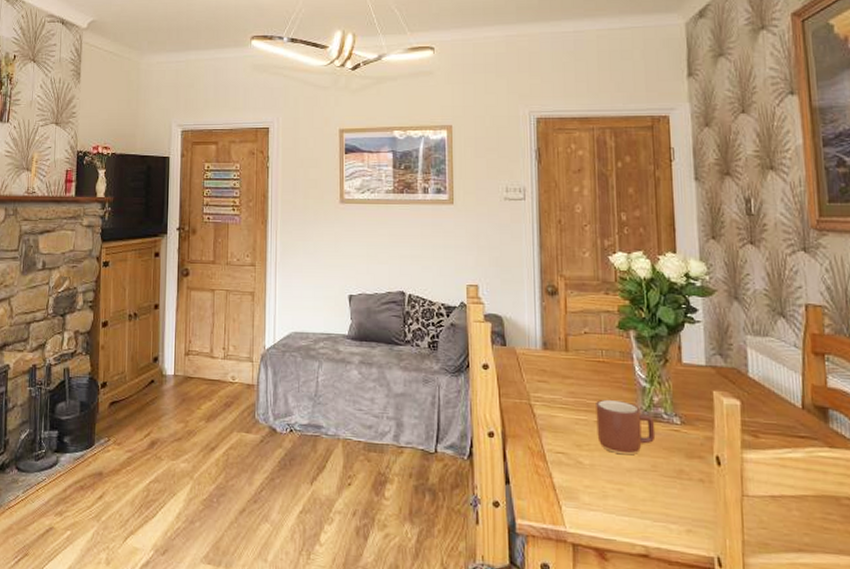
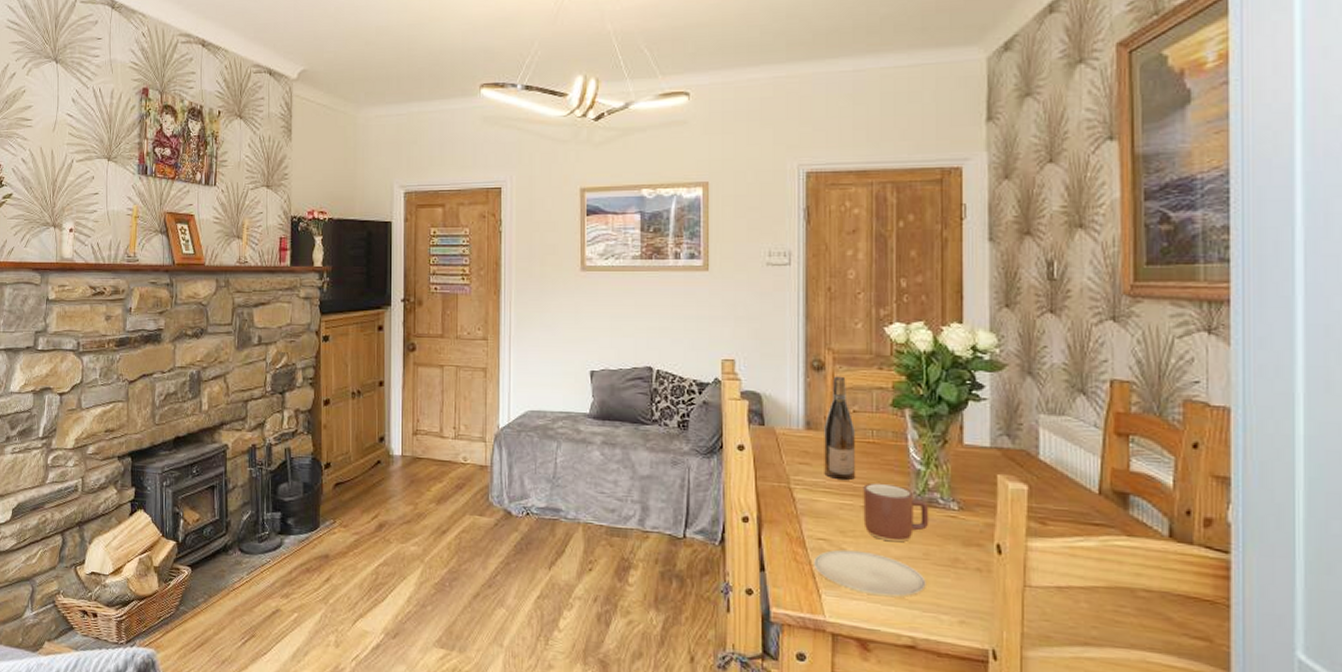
plate: none [553,462,655,508] -> present [813,549,926,598]
wine bottle: none [559,300,589,396] -> present [824,376,856,480]

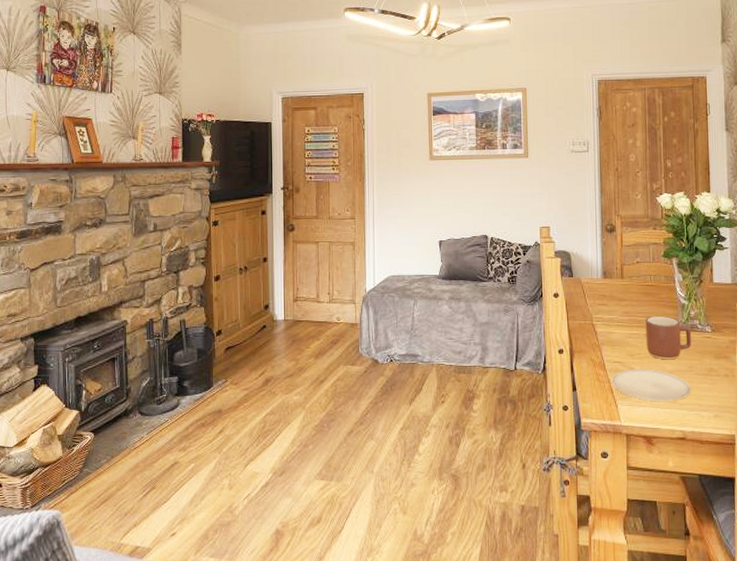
wine bottle: present [824,376,856,480] -> none [616,236,640,315]

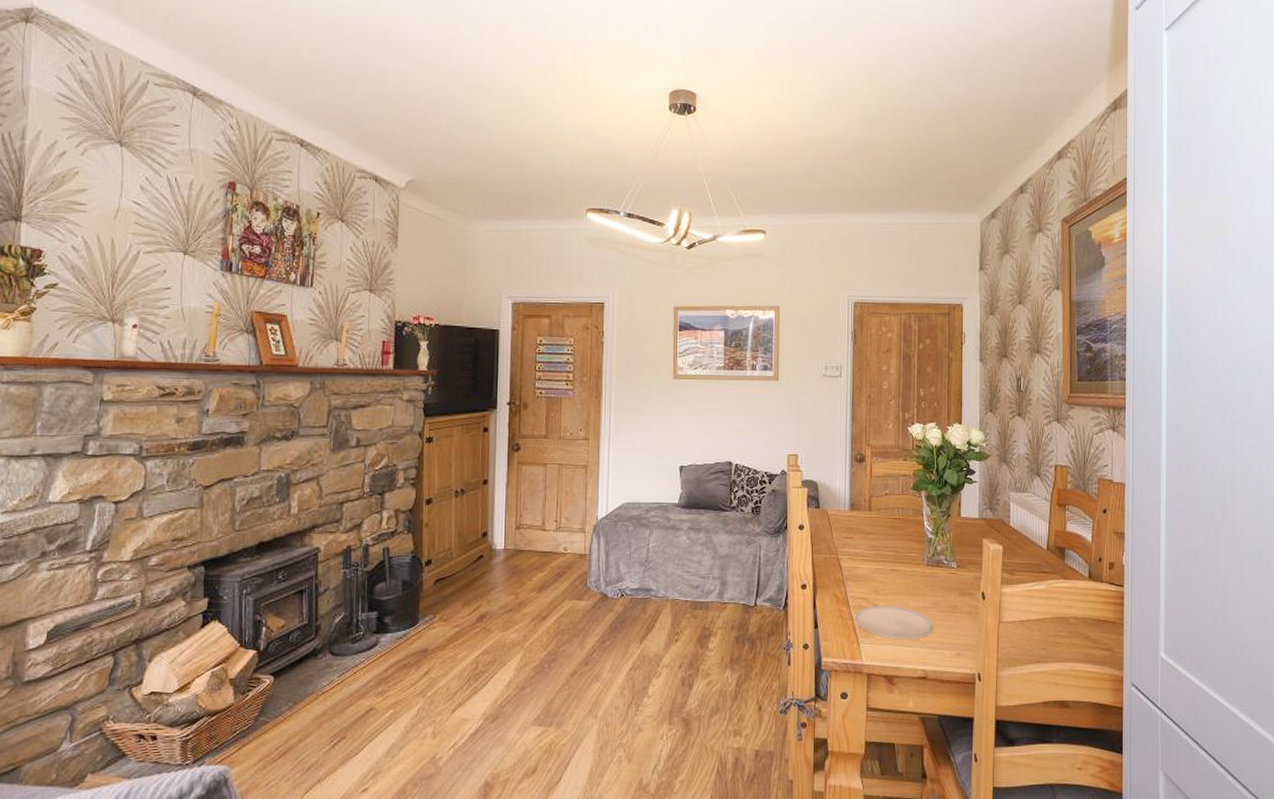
mug: present [645,315,692,360] -> none [891,550,937,596]

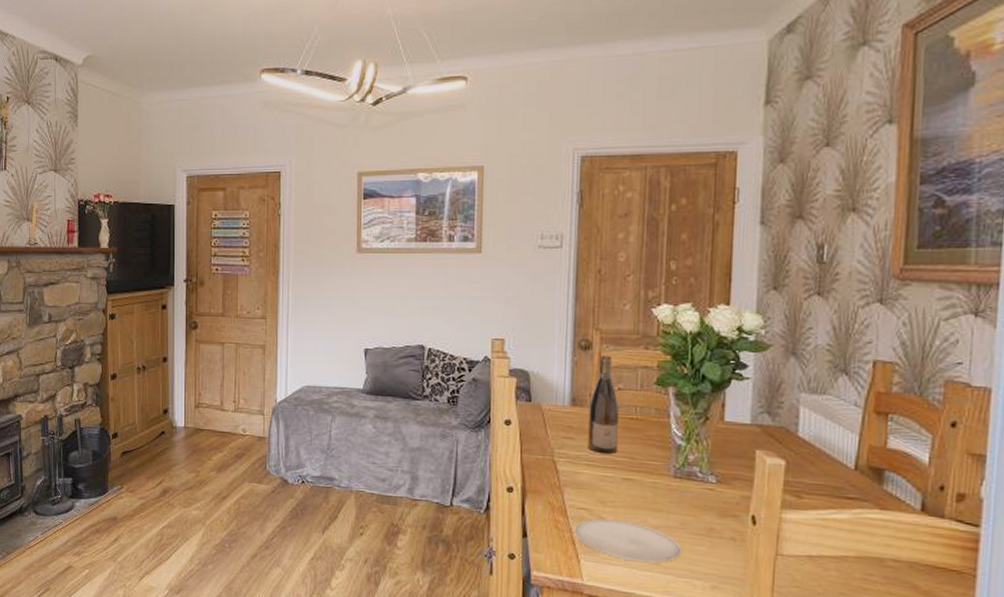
wine bottle: none [863,466,887,549] -> present [587,355,619,454]

